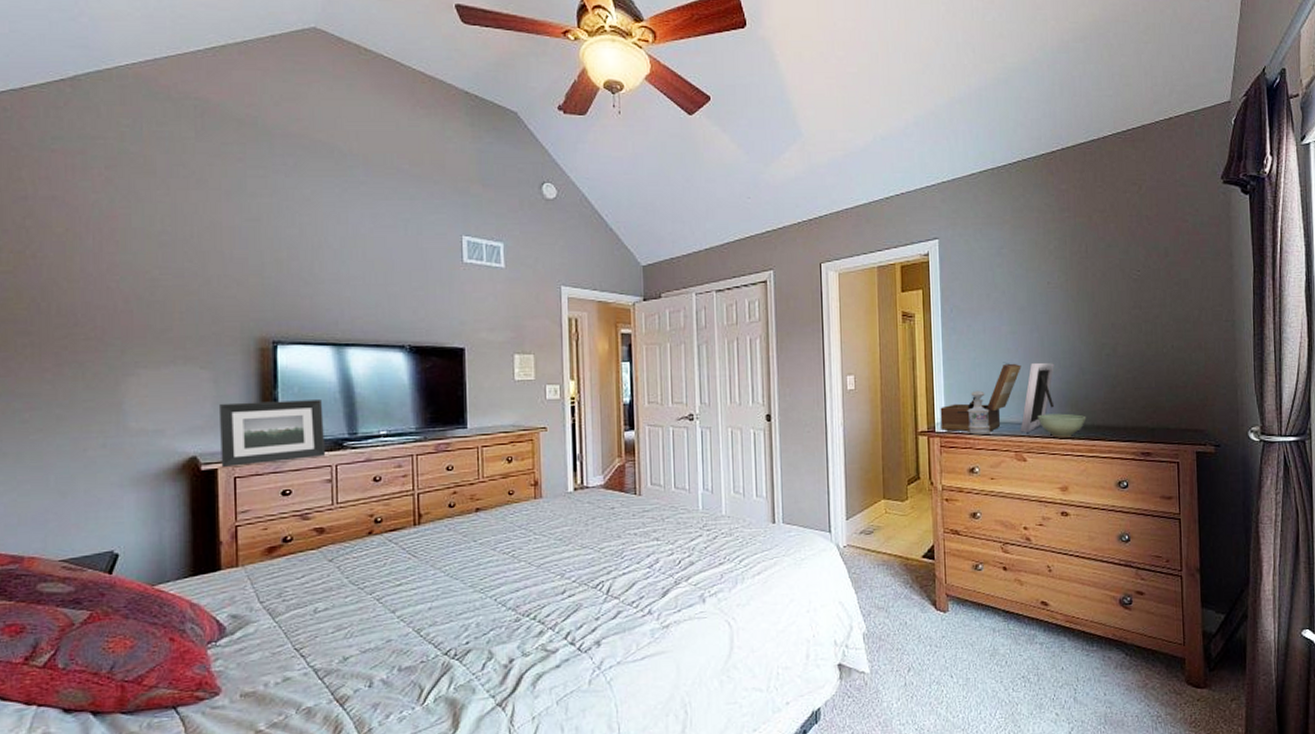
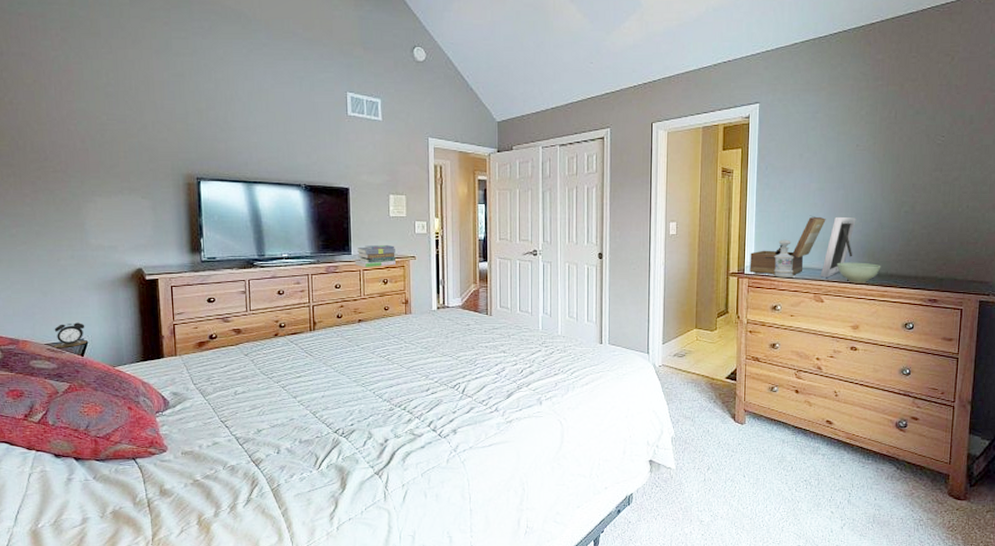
alarm clock: none [72,528,118,566] -> present [54,321,88,348]
picture frame: present [218,400,326,468] -> none [157,226,241,279]
books: none [471,414,524,444] -> present [354,244,397,268]

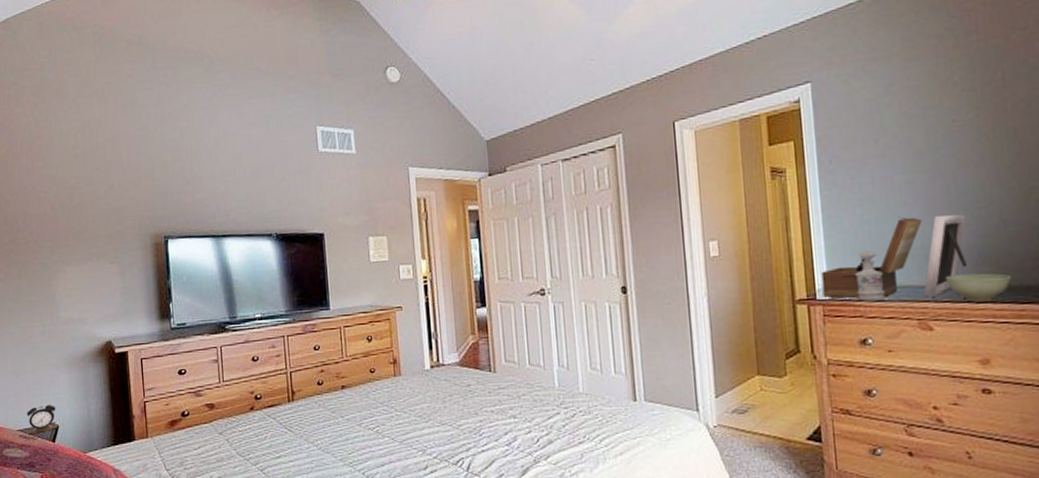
books: present [354,244,397,268] -> none [334,294,381,324]

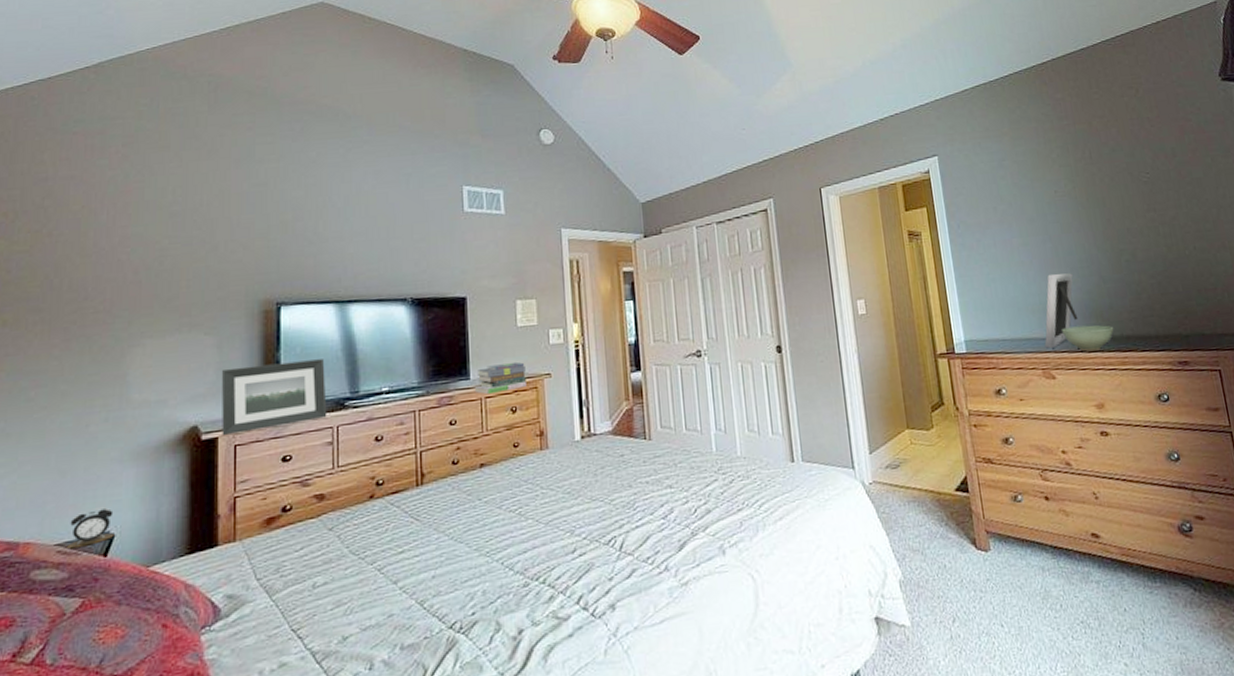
picture frame: none [125,287,212,351] -> present [221,359,327,436]
books: none [334,294,381,324] -> present [474,361,528,395]
wooden box: present [821,216,922,298] -> none [957,275,1039,351]
perfume bottle: present [855,250,887,302] -> none [986,306,1015,355]

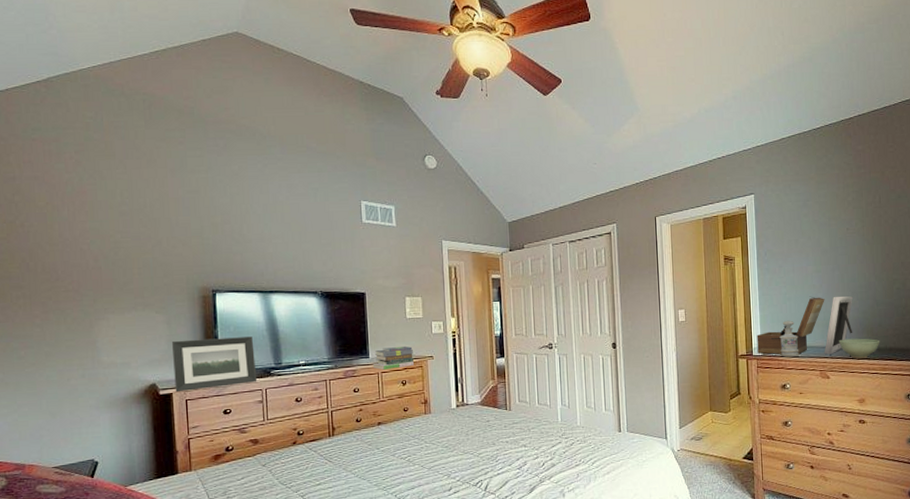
alarm clock: present [67,507,115,550] -> none [62,441,98,471]
wooden box: none [957,275,1039,351] -> present [757,296,825,355]
perfume bottle: none [986,306,1015,355] -> present [779,320,800,358]

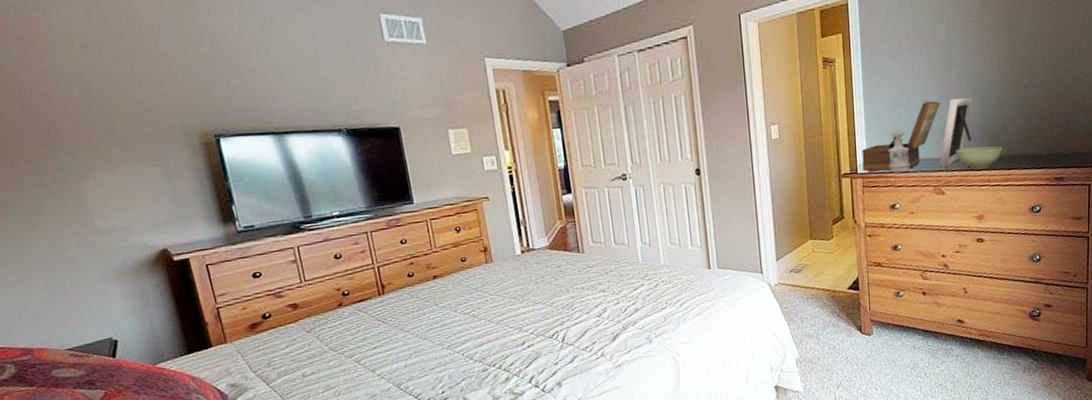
picture frame: present [171,336,257,393] -> none [176,187,287,257]
books: present [372,345,415,371] -> none [418,187,468,217]

